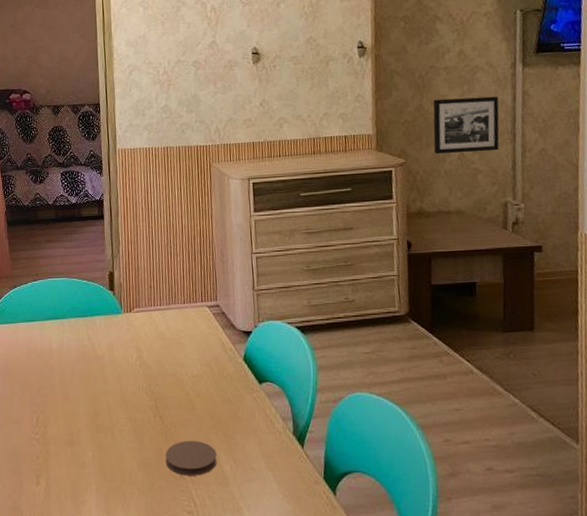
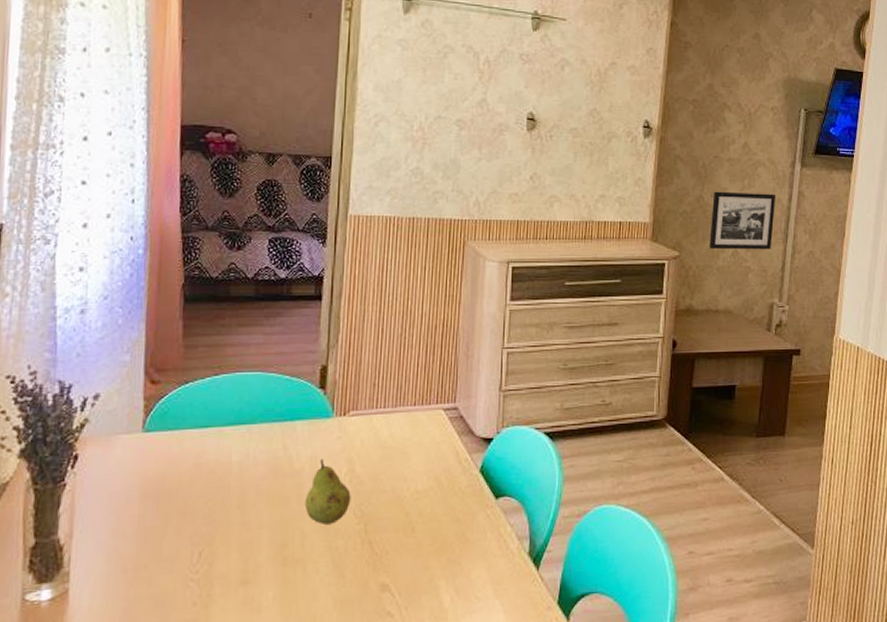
fruit: none [107,347,142,400] -> present [304,459,351,525]
coaster: present [165,440,217,476] -> none [370,568,436,613]

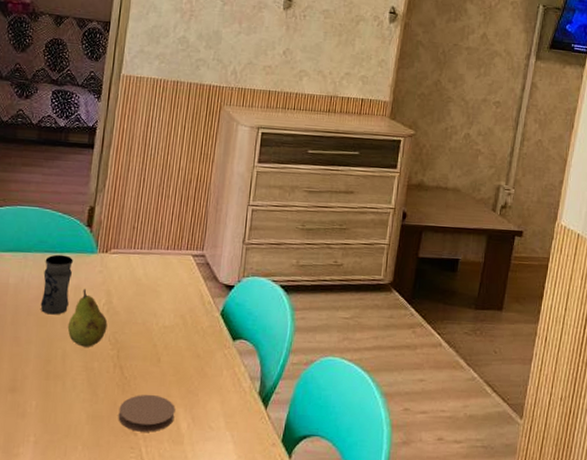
jar: none [271,423,306,492] -> present [40,254,73,315]
coaster: none [370,568,436,613] -> present [118,394,175,432]
picture frame: present [709,191,776,250] -> none [443,77,510,136]

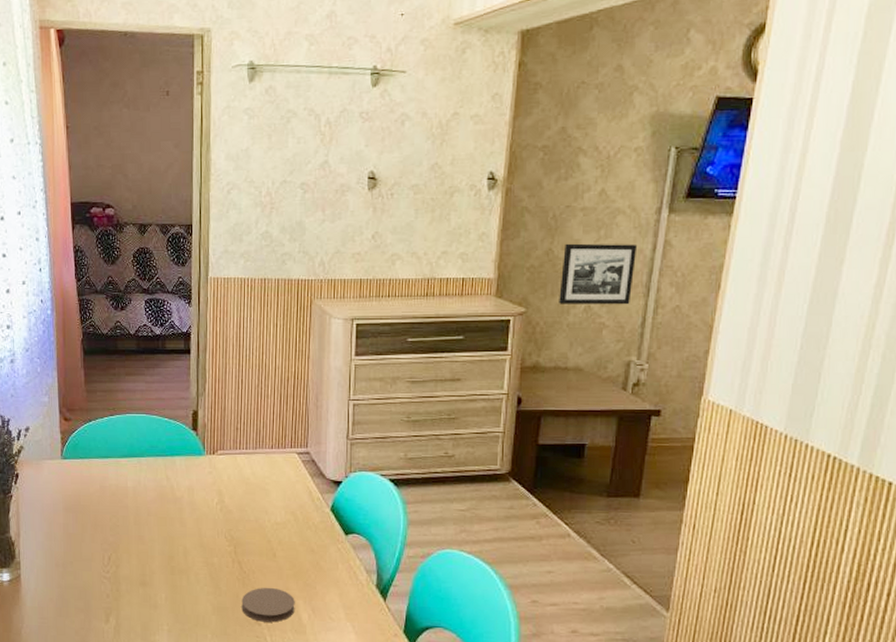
jar: present [40,254,73,315] -> none [158,458,184,515]
fruit: present [67,289,108,347] -> none [185,490,222,544]
picture frame: none [443,77,510,136] -> present [559,243,638,305]

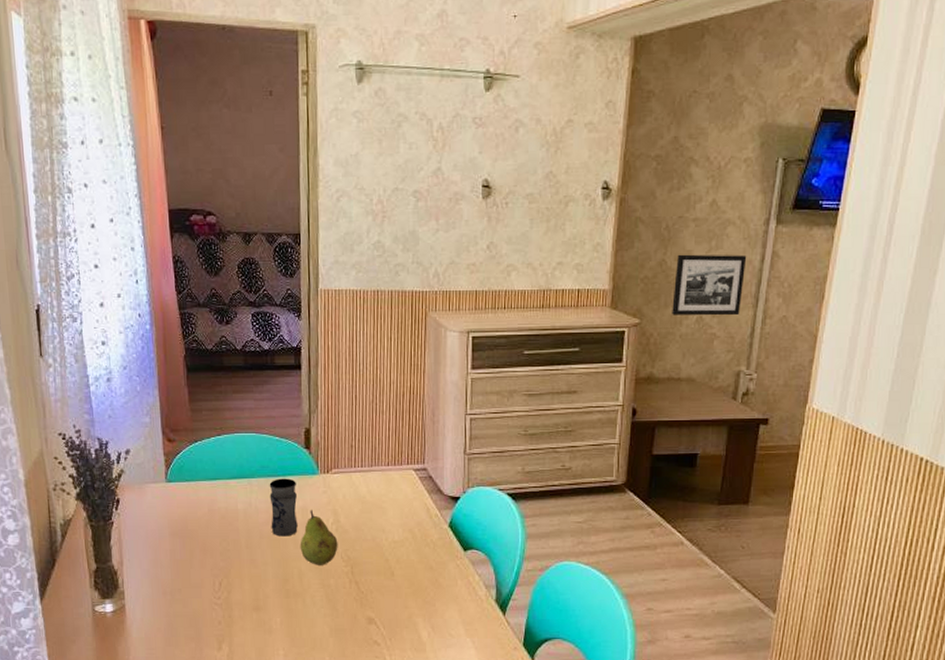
jar: none [158,458,184,515] -> present [269,478,298,537]
fruit: none [185,490,222,544] -> present [300,510,338,565]
coaster: present [241,587,295,623] -> none [359,606,414,642]

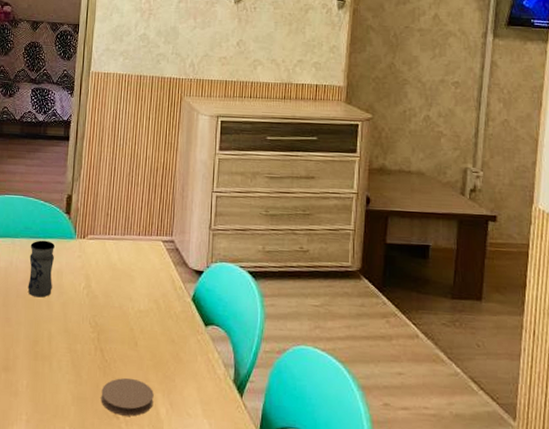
fruit: present [300,510,338,565] -> none [52,273,88,330]
coaster: none [359,606,414,642] -> present [101,377,154,416]
picture frame: present [672,254,747,316] -> none [401,59,468,117]

